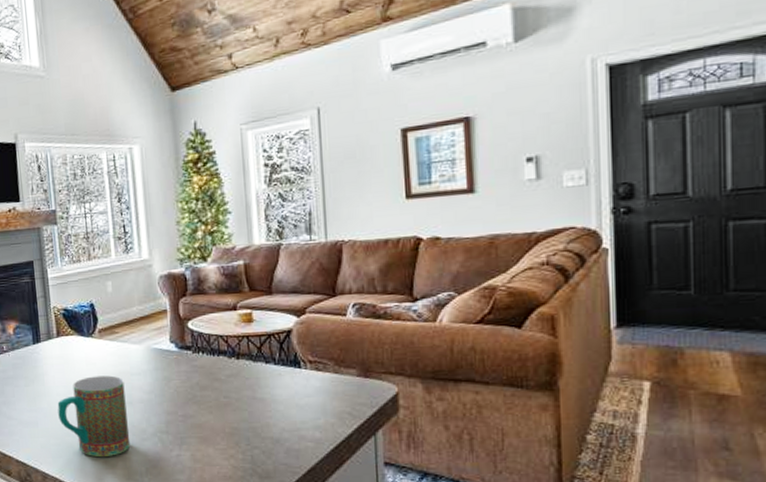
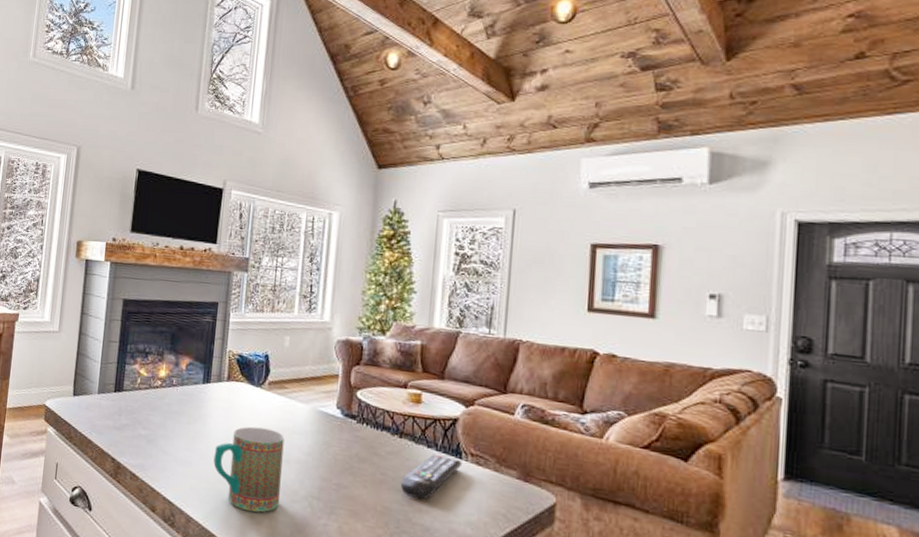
remote control: none [244,368,301,415] -> present [400,453,462,500]

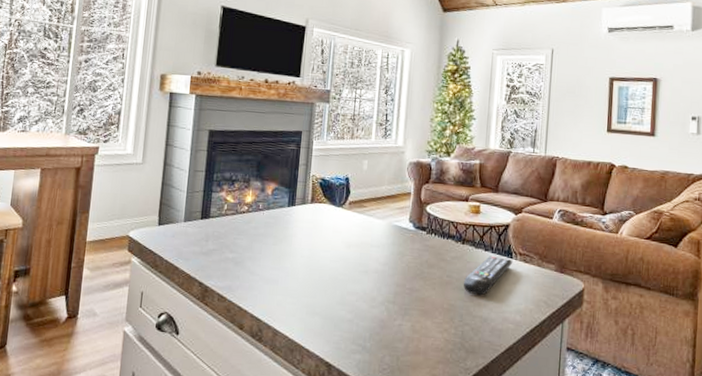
mug: present [213,426,285,512] -> none [299,243,364,320]

